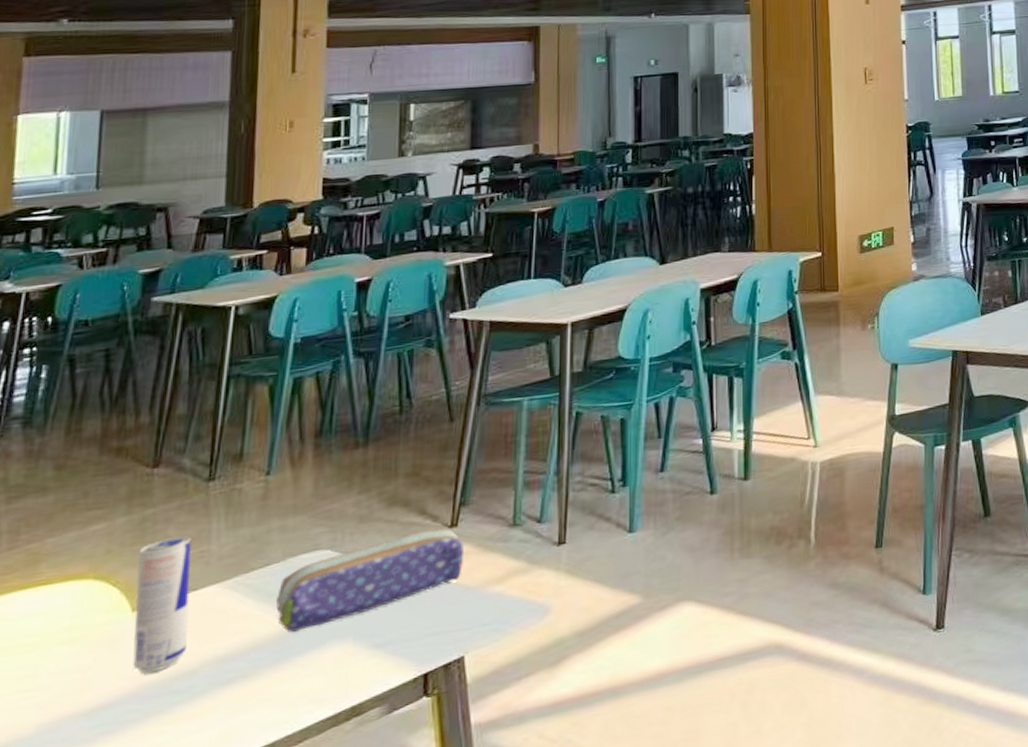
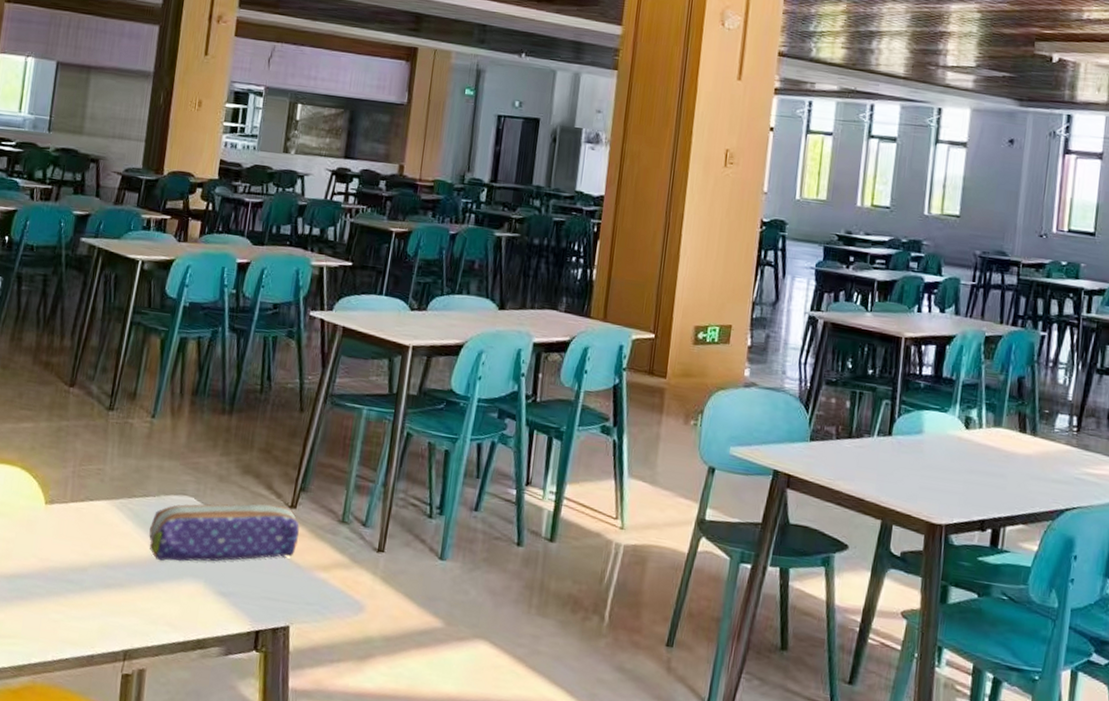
beverage can: present [133,536,191,674] -> none [42,450,92,560]

